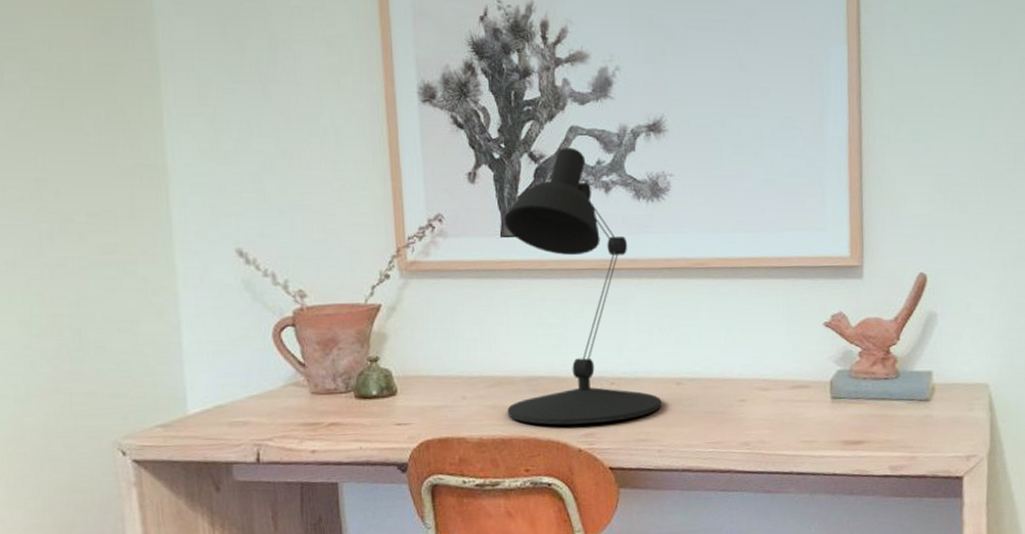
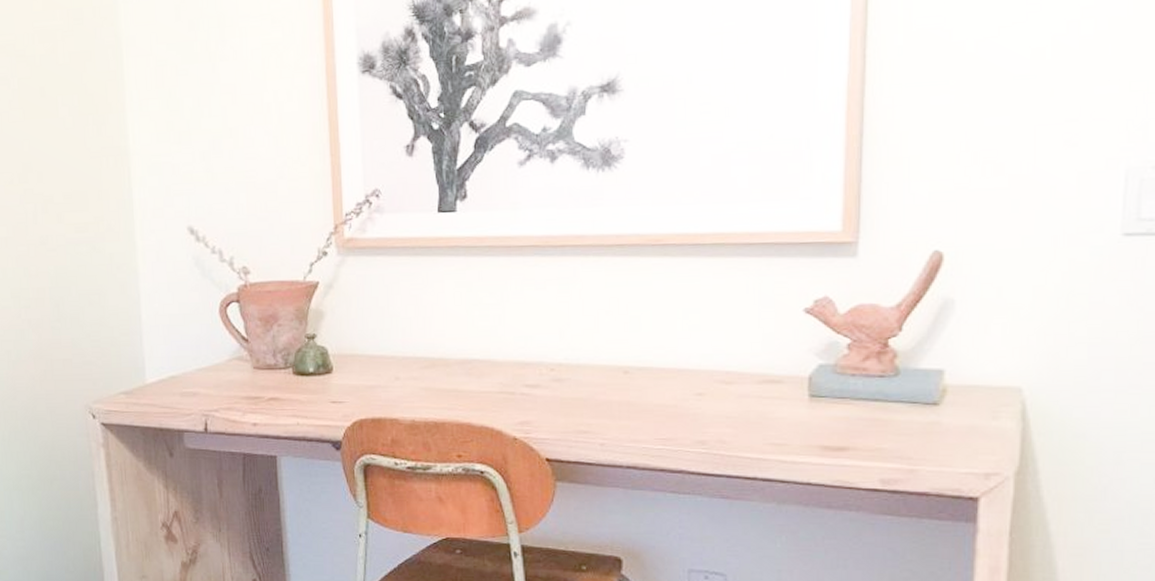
desk lamp: present [504,147,662,425] -> none [440,114,606,411]

